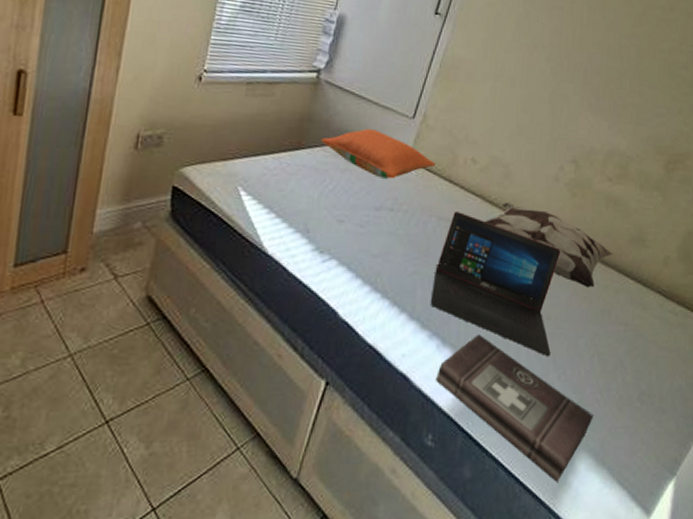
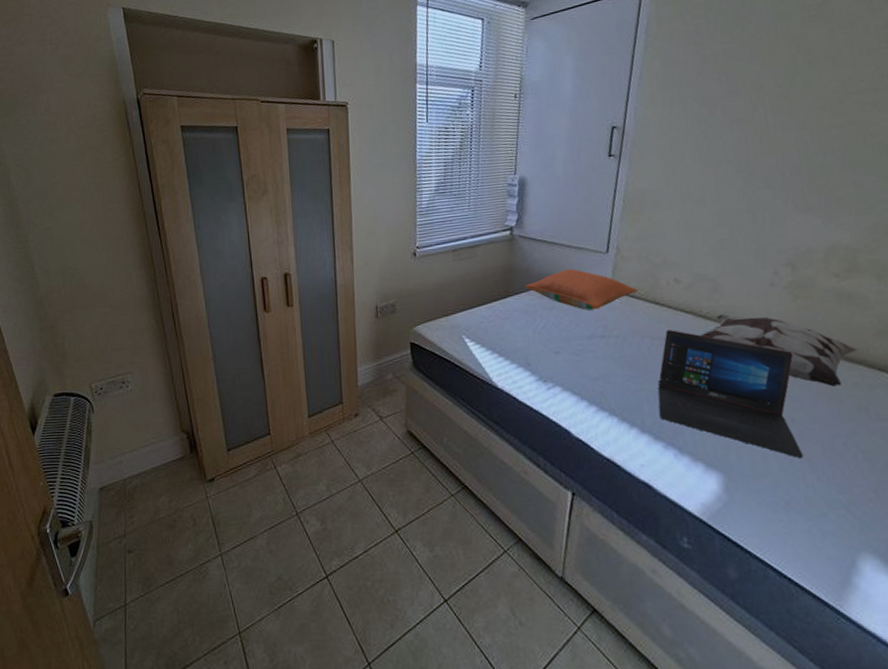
first aid kit: present [436,334,593,482] -> none [680,441,871,583]

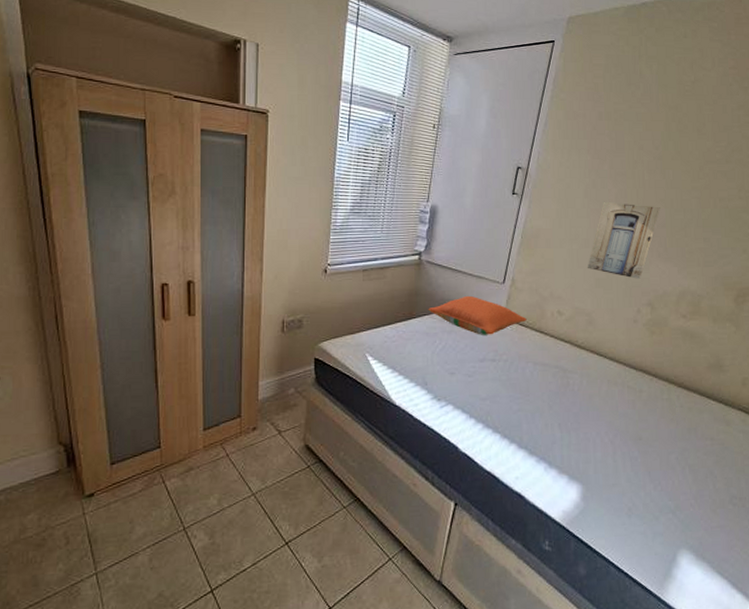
laptop: present [658,330,803,459] -> none [535,357,646,472]
decorative pillow: present [701,315,858,387] -> none [575,345,694,411]
wall art: none [705,151,792,236] -> present [587,202,660,279]

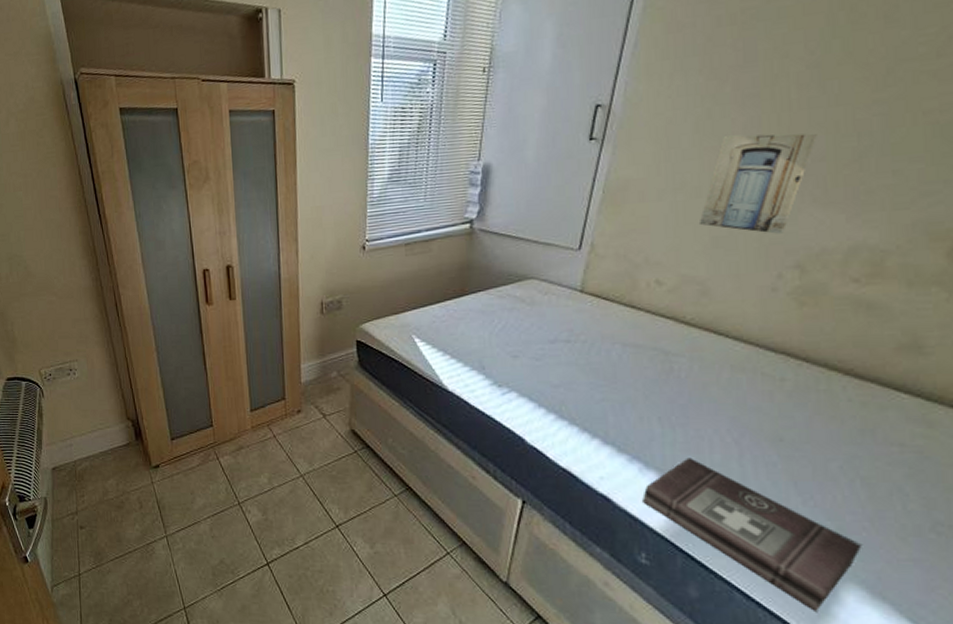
pillow: present [428,295,527,335] -> none [483,266,612,313]
first aid kit: none [547,456,690,575] -> present [642,457,862,611]

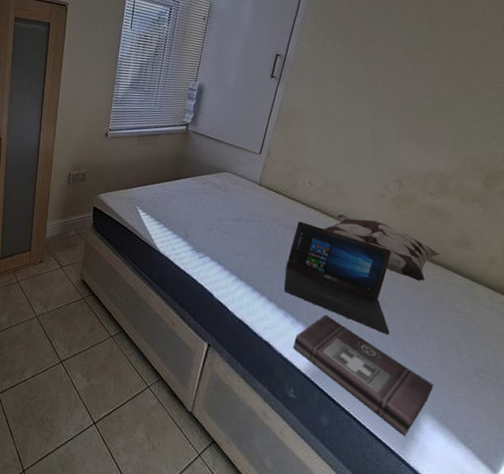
laptop: none [625,336,791,481] -> present [284,222,392,335]
decorative pillow: none [681,322,872,406] -> present [324,214,440,281]
wall art: present [698,133,817,234] -> none [338,87,410,157]

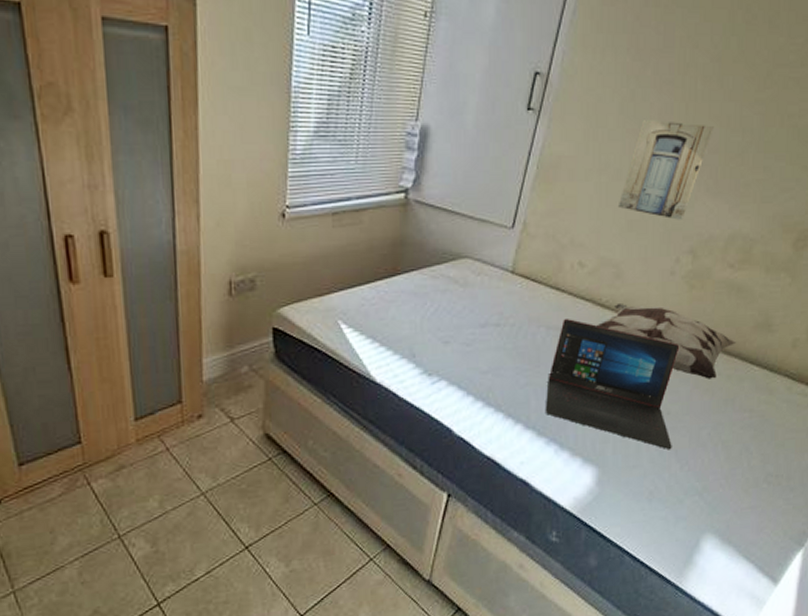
first aid kit: present [293,314,434,436] -> none [556,436,718,562]
wall art: none [338,87,410,157] -> present [617,120,714,220]

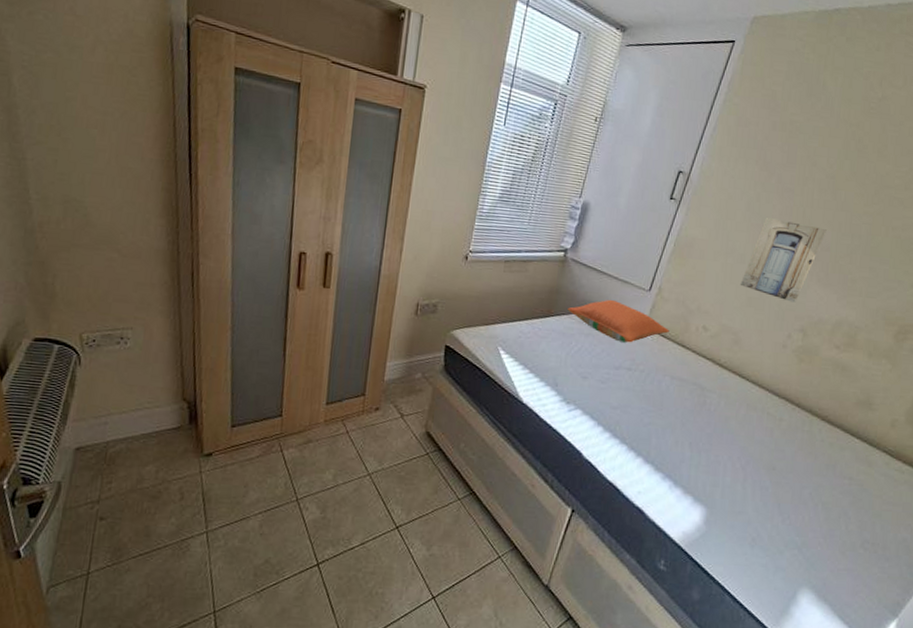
pillow: none [417,244,540,295] -> present [567,299,669,343]
laptop: present [545,319,680,450] -> none [663,372,788,503]
decorative pillow: present [597,304,737,379] -> none [715,366,840,444]

